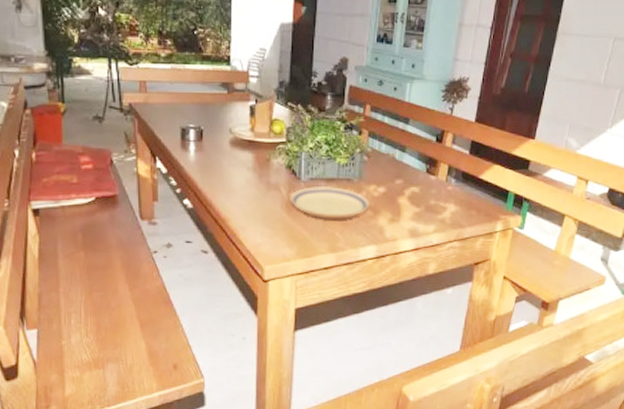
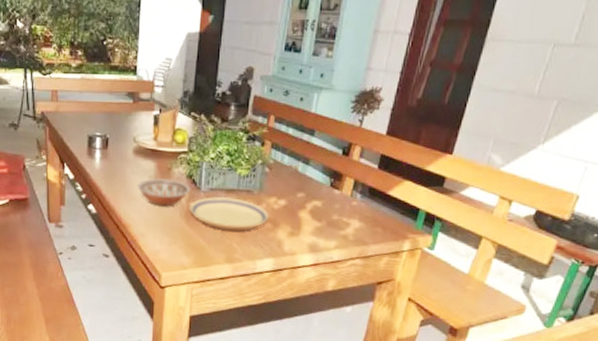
bowl: none [235,170,290,197] -> present [137,178,190,206]

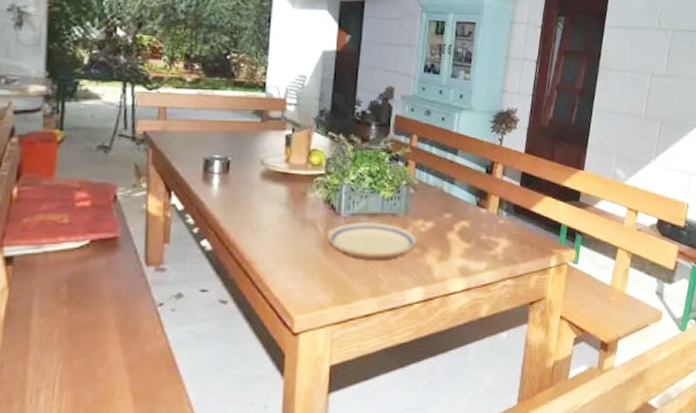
bowl: present [137,178,190,206] -> none [264,205,328,236]

